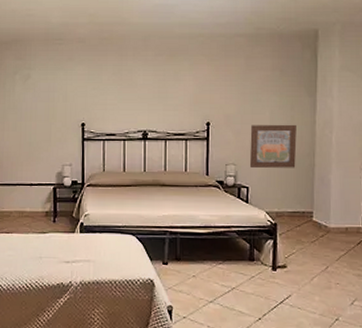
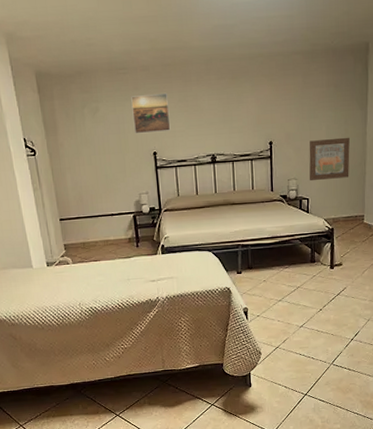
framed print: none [64,65,102,104] -> present [131,92,171,134]

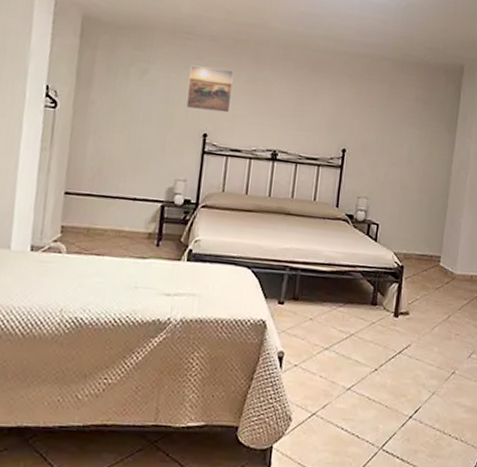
wall art: present [309,137,350,181] -> none [382,157,433,208]

